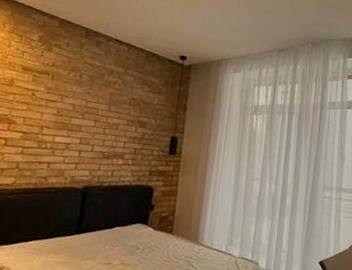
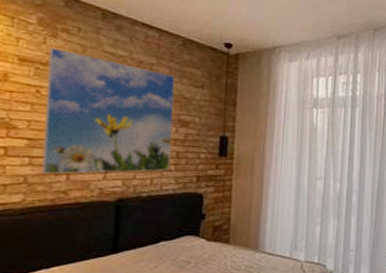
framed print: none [30,59,138,165] -> present [42,47,175,175]

